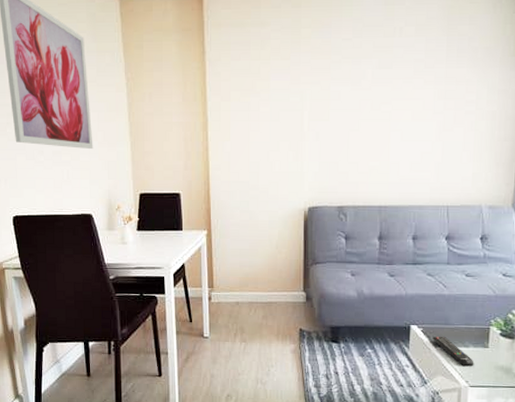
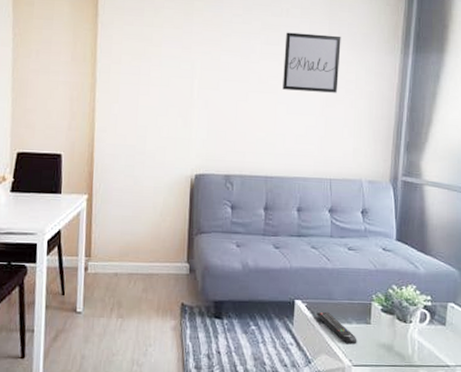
wall art: none [396,52,461,116] -> present [283,32,341,93]

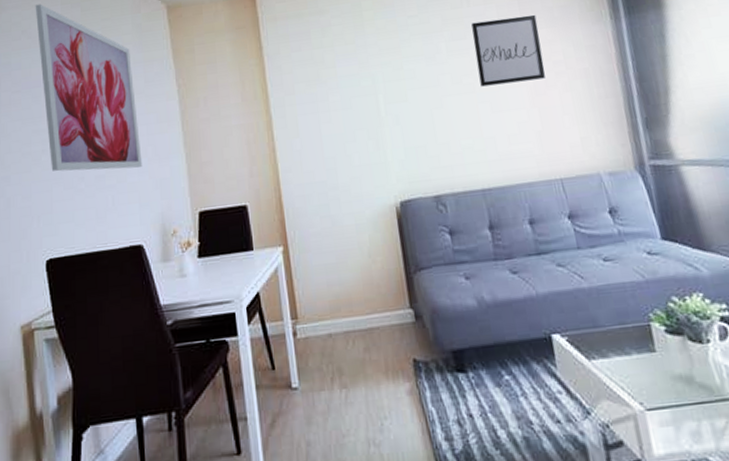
remote control: present [316,311,357,345] -> none [582,343,645,383]

